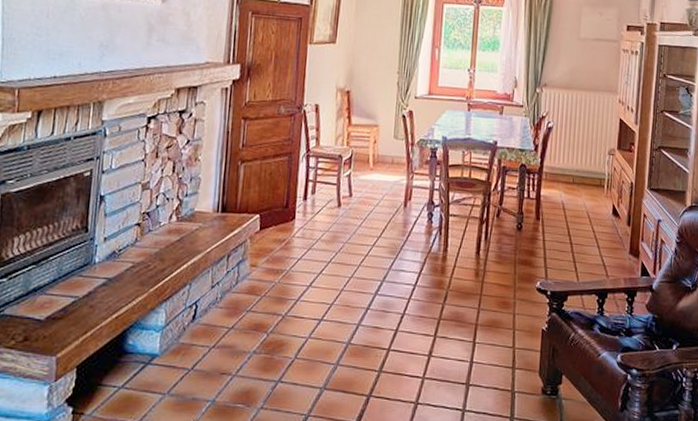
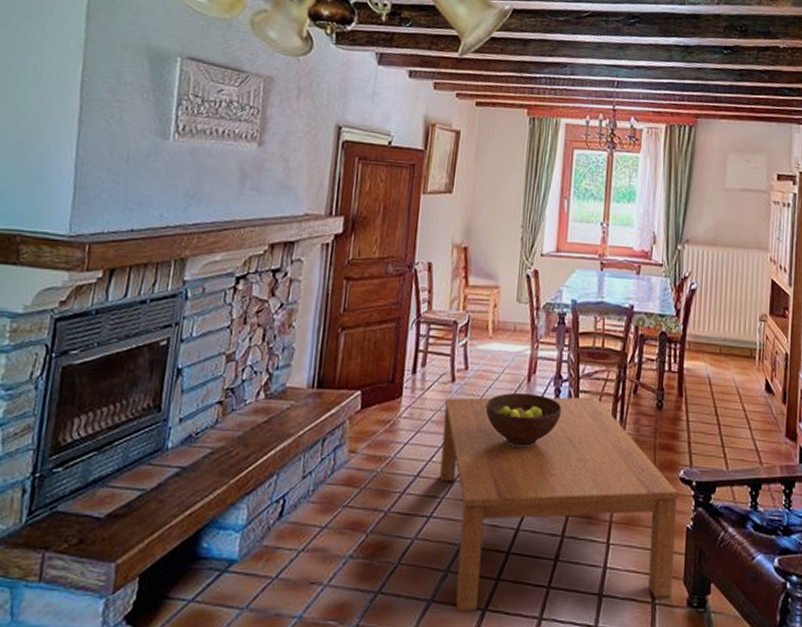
coffee table: none [329,220,535,397] -> present [440,397,678,611]
fruit bowl: none [367,216,434,262] -> present [485,392,562,447]

